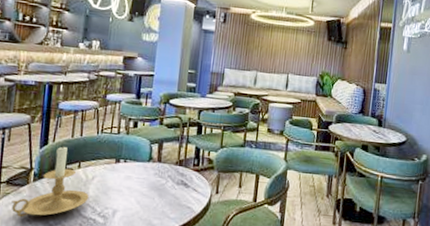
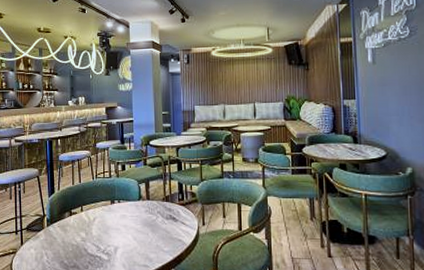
candle holder: present [11,145,89,217] -> none [32,192,93,259]

